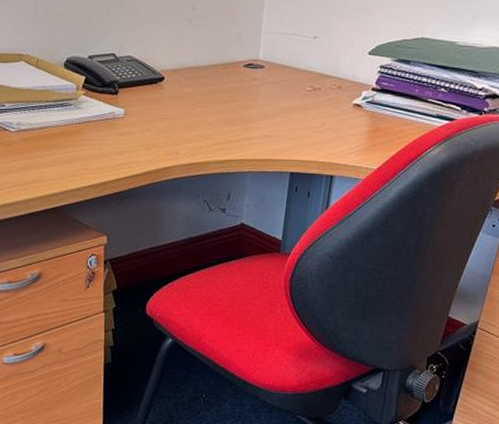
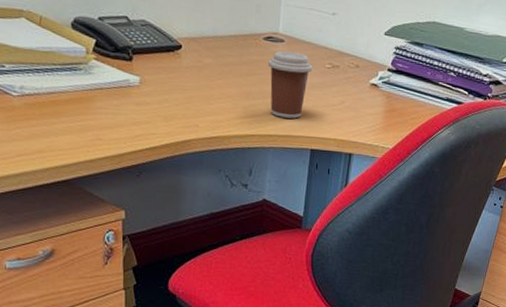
coffee cup: none [247,76,293,142] -> present [267,51,313,119]

